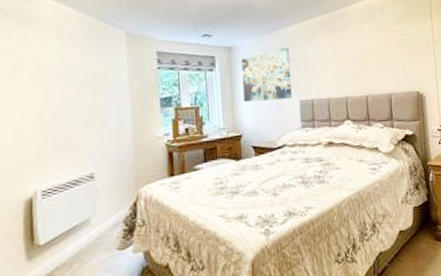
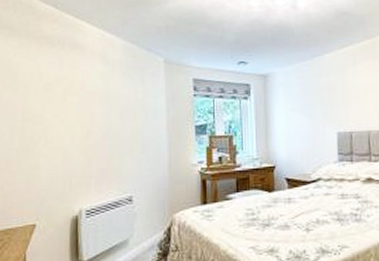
wall art: present [241,47,292,102] -> none [277,75,329,132]

